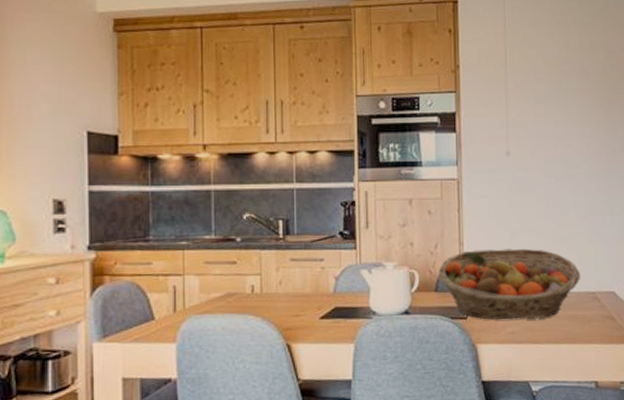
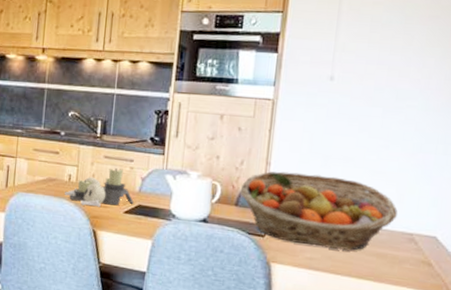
candle holder: none [249,270,329,318] -> present [65,168,134,207]

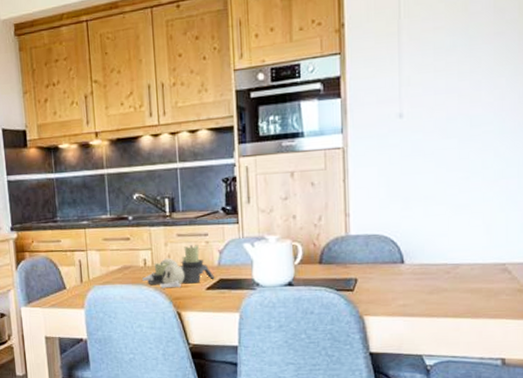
fruit basket: present [240,171,398,251] -> none [322,217,487,292]

